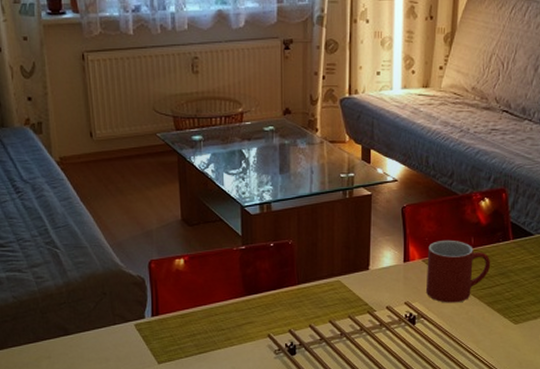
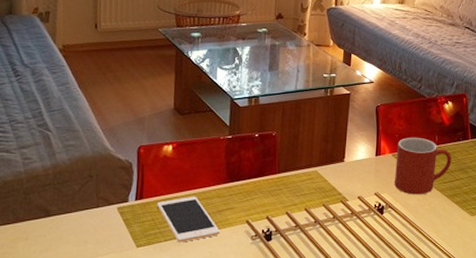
cell phone: none [174,310,241,358] -> present [157,196,220,243]

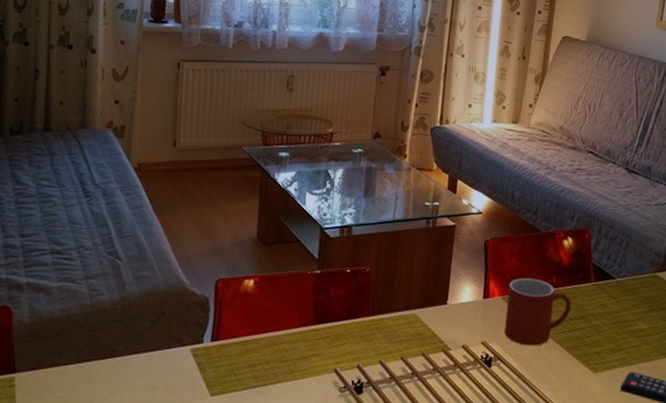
cell phone: present [157,196,220,243] -> none [235,338,305,392]

